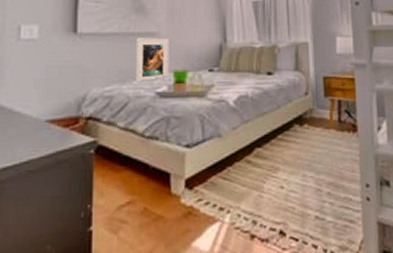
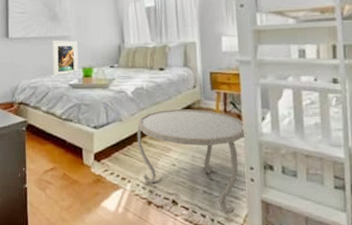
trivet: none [239,119,362,243] -> present [137,108,247,215]

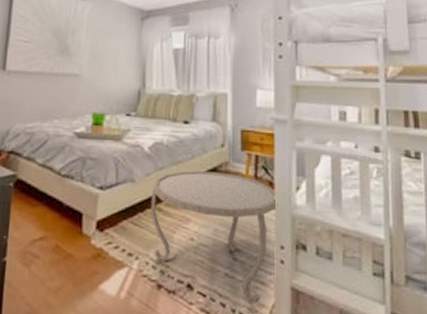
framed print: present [52,40,79,77] -> none [55,78,90,123]

